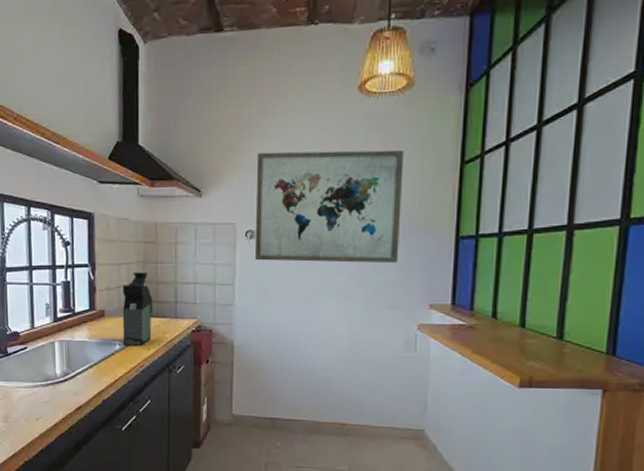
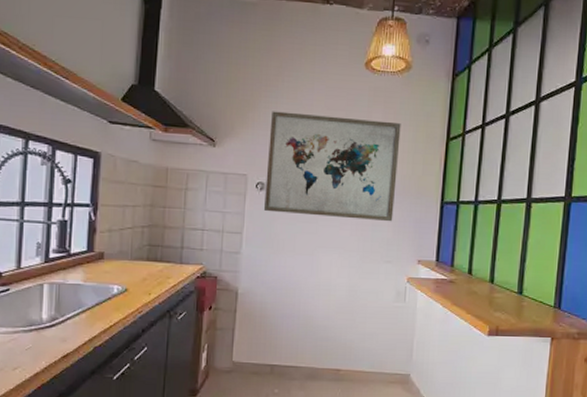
coffee maker: present [122,272,154,345] -> none [122,215,158,290]

